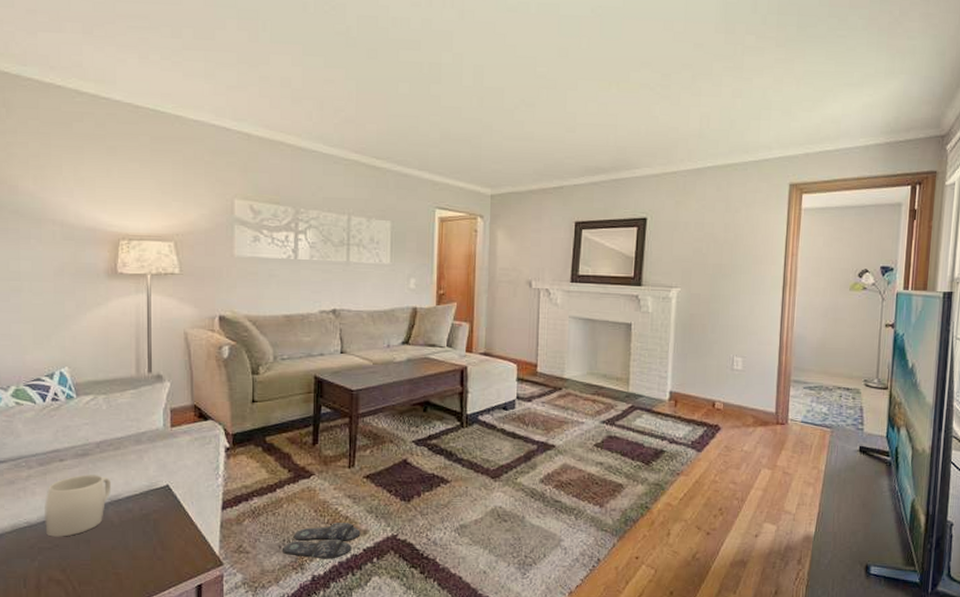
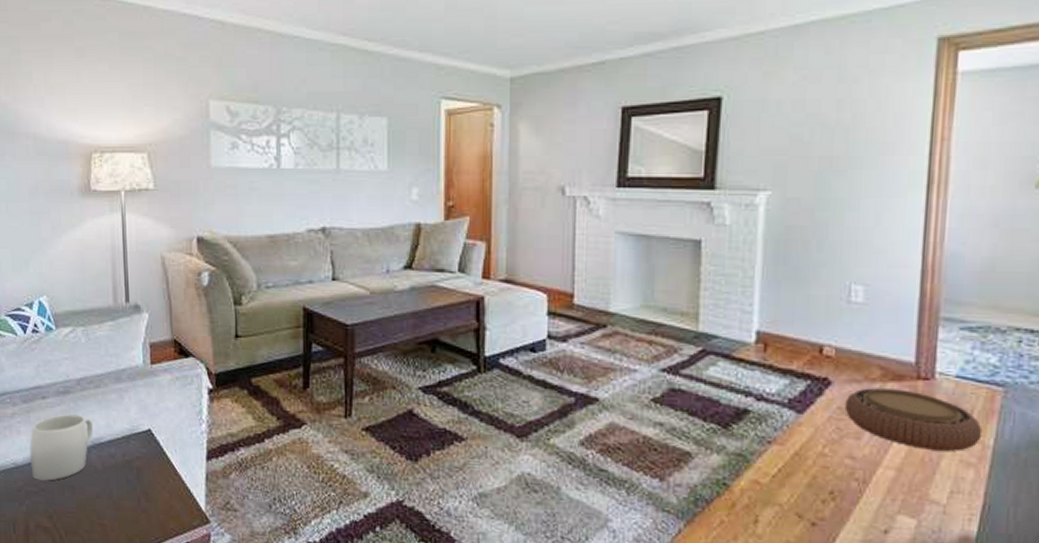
slippers: present [283,523,361,559] -> none [273,482,361,524]
woven basket: none [729,431,818,475] -> present [844,388,983,451]

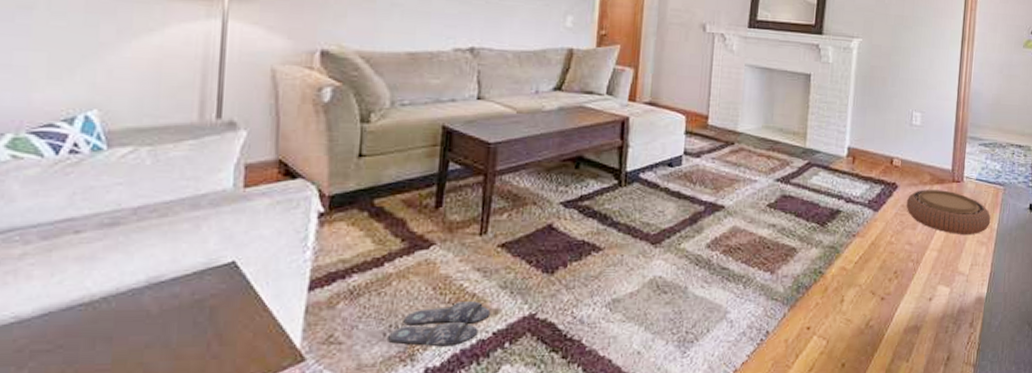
mug: present [29,414,94,481] -> none [44,250,152,335]
slippers: none [273,482,361,524] -> present [388,301,491,347]

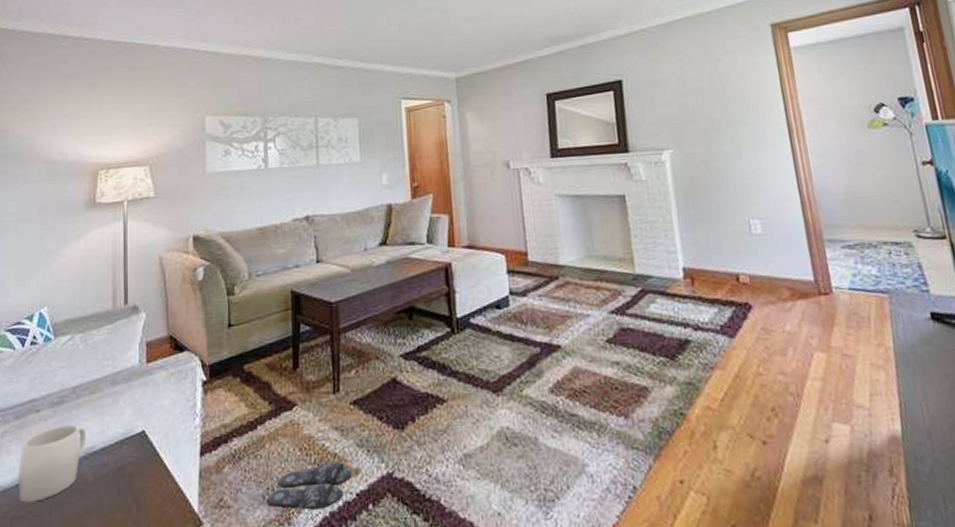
mug: none [44,250,152,335] -> present [18,425,87,503]
woven basket: present [906,190,991,234] -> none [766,305,883,358]

